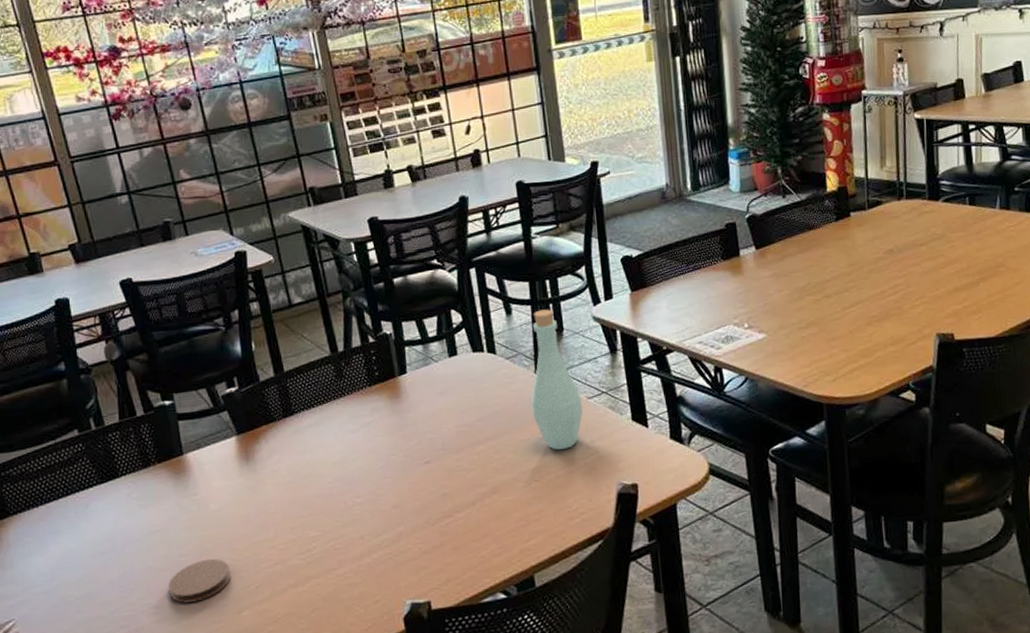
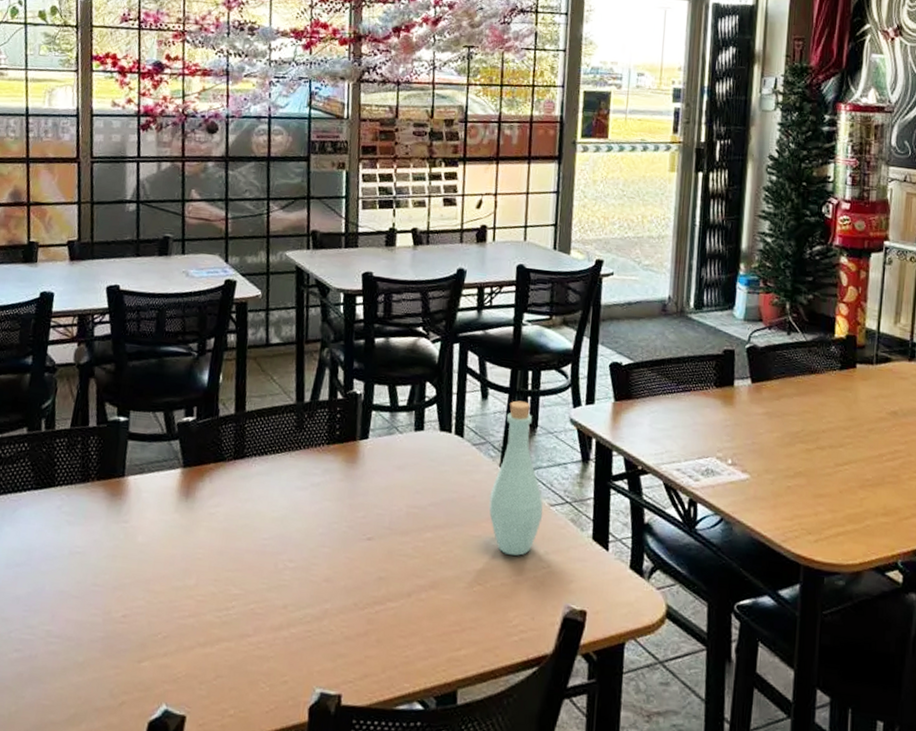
coaster: present [168,559,231,603] -> none [73,595,142,640]

